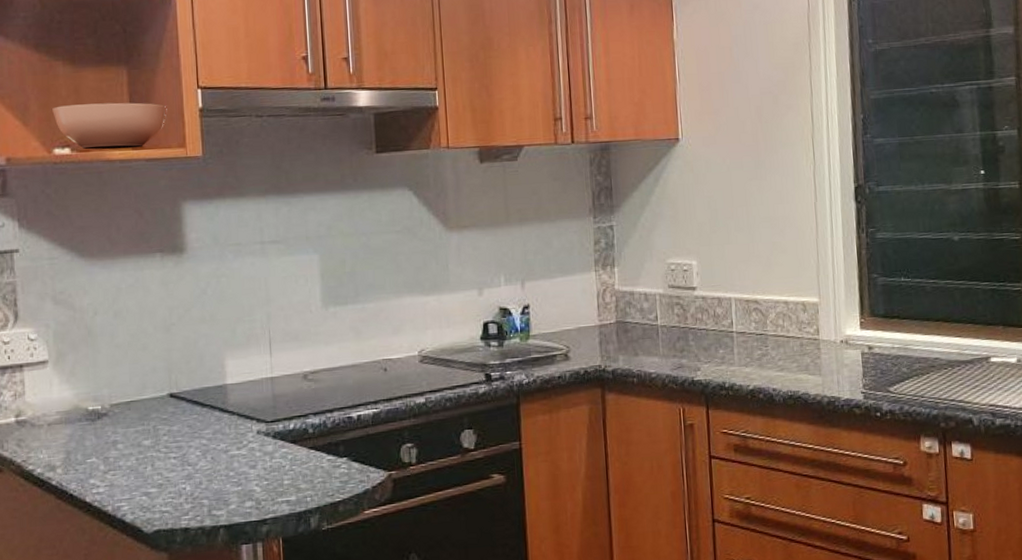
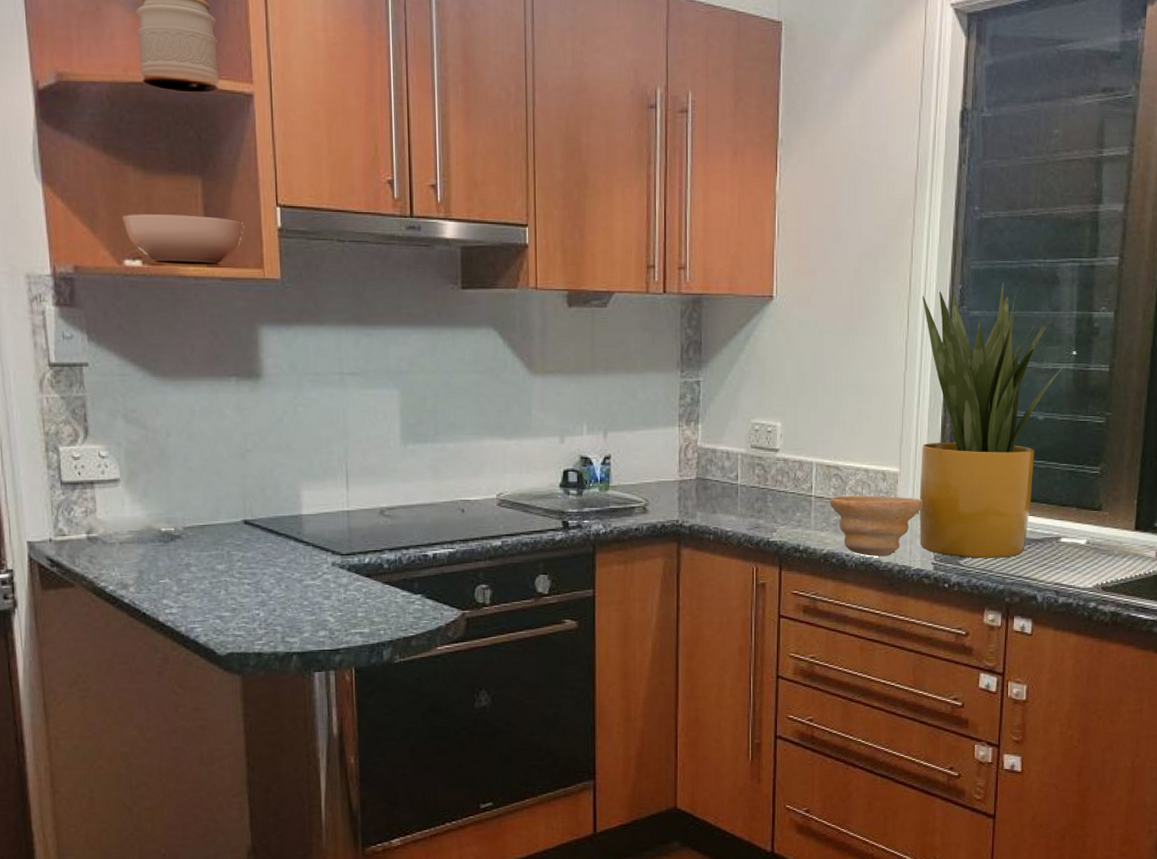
bowl: none [751,326,847,390] -> present [829,495,923,556]
planter: none [826,109,976,384] -> present [919,282,1066,558]

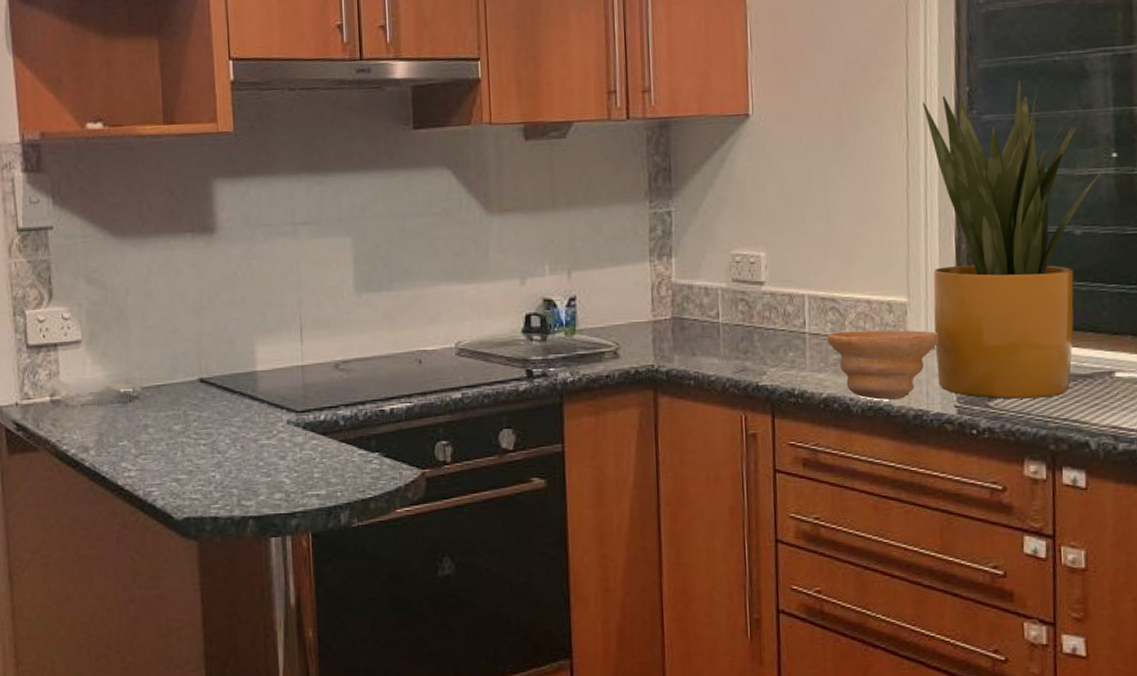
bowl: present [121,214,244,265] -> none [84,75,198,125]

